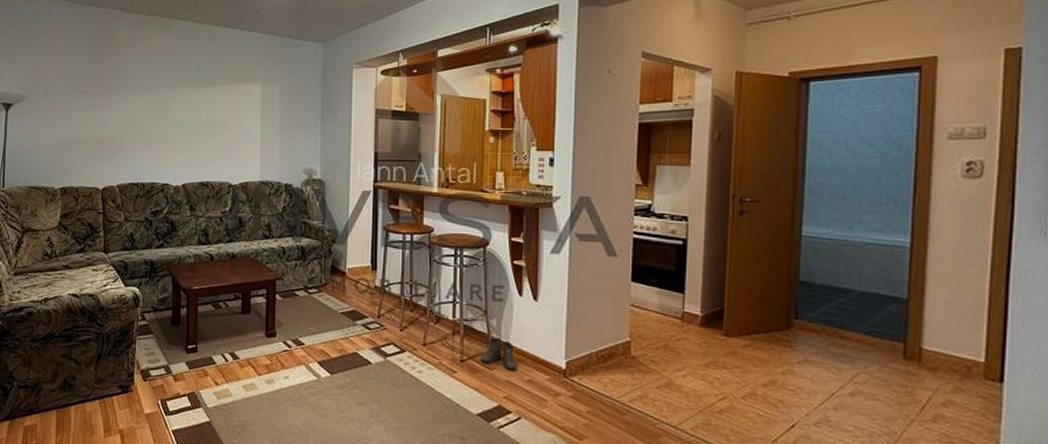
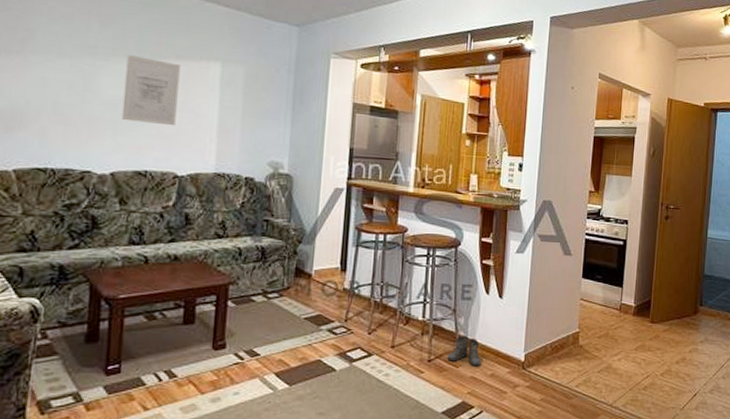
wall art: none [188,84,229,142] -> present [121,54,181,126]

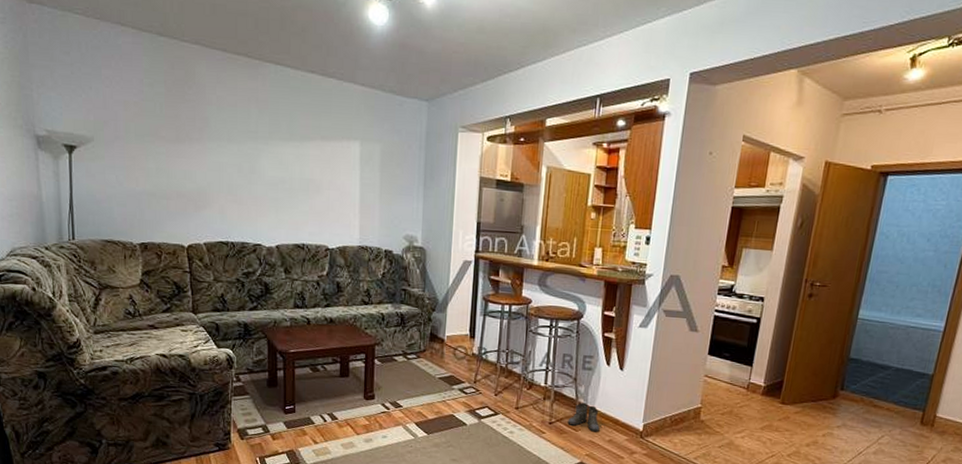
wall art: present [121,54,181,126] -> none [281,137,326,203]

